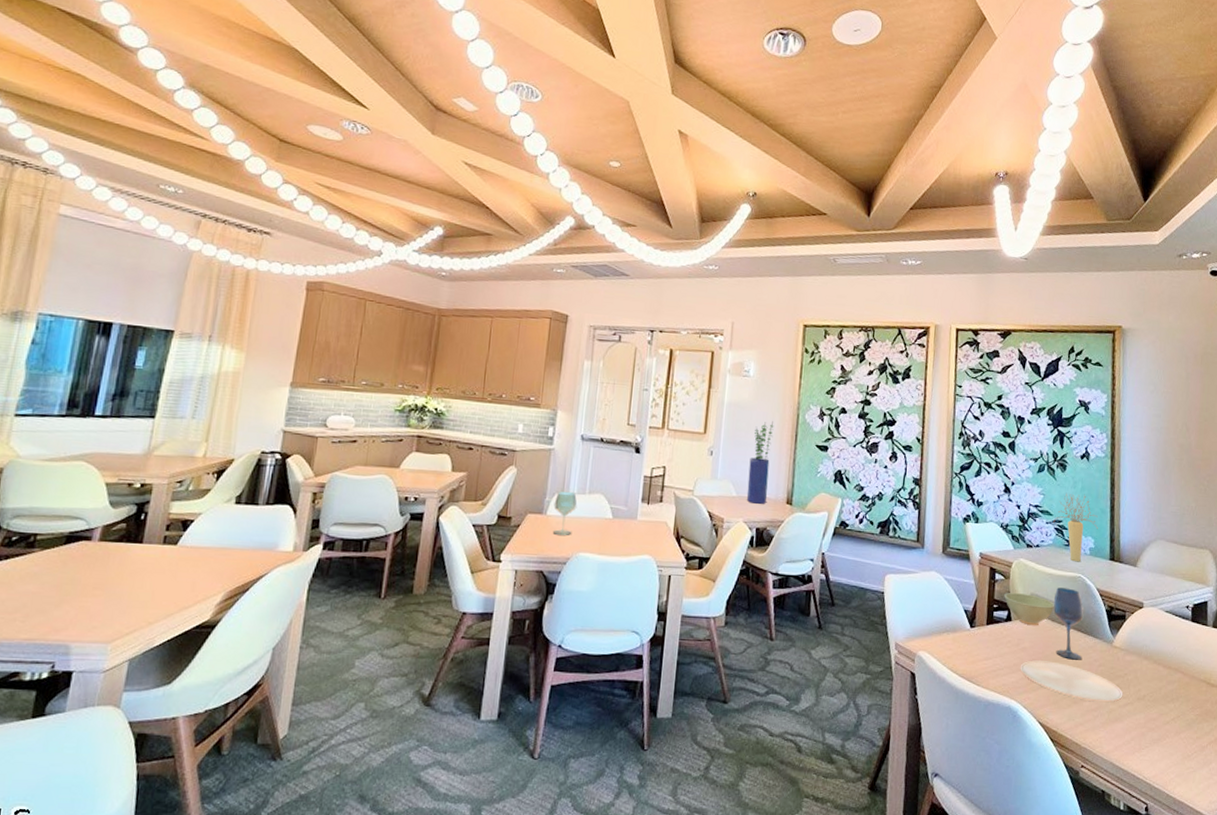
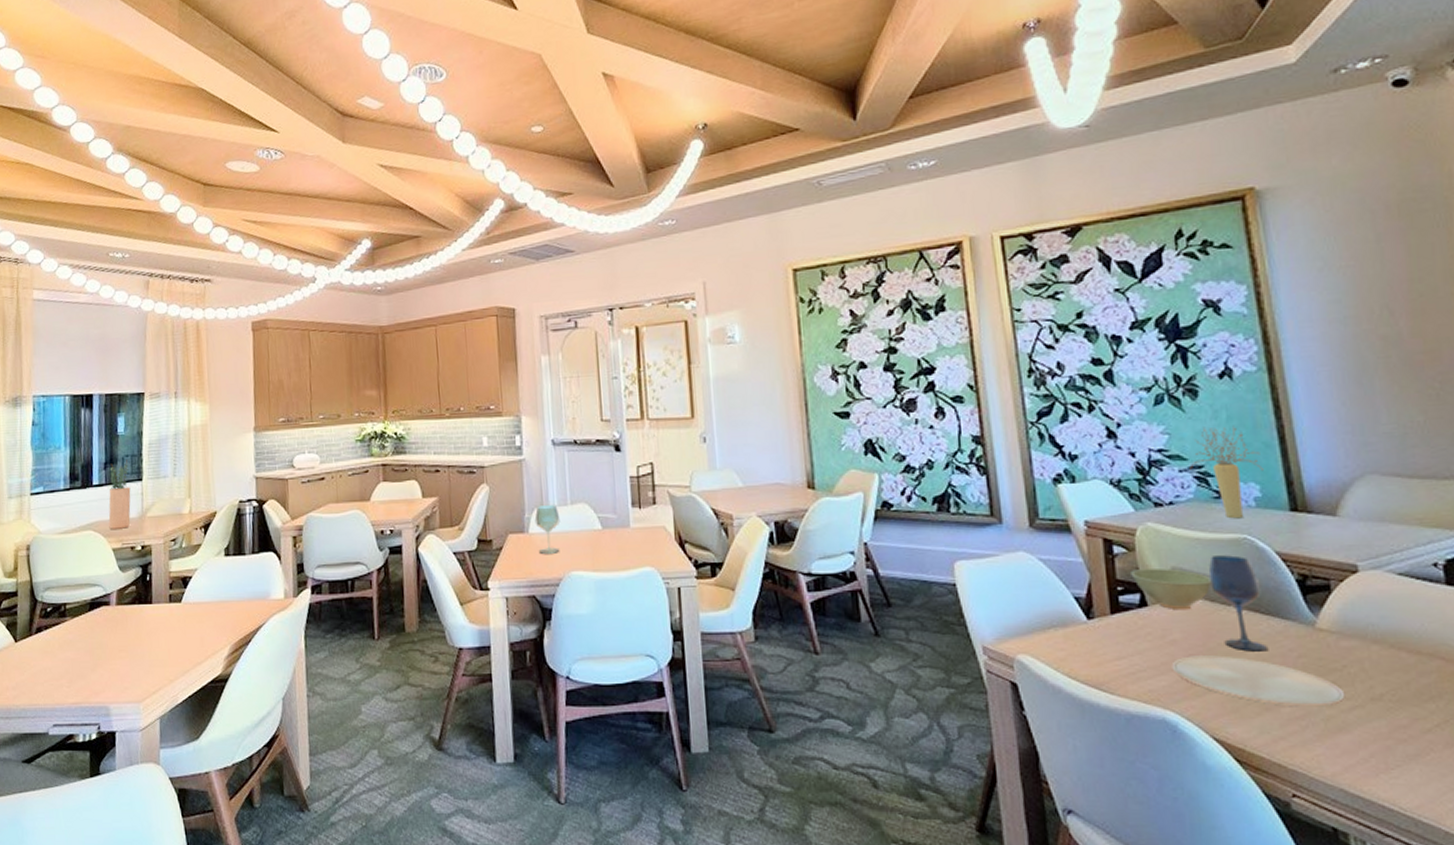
vase: none [106,395,142,464] -> present [108,460,131,530]
vase: present [746,421,774,505] -> none [752,392,783,494]

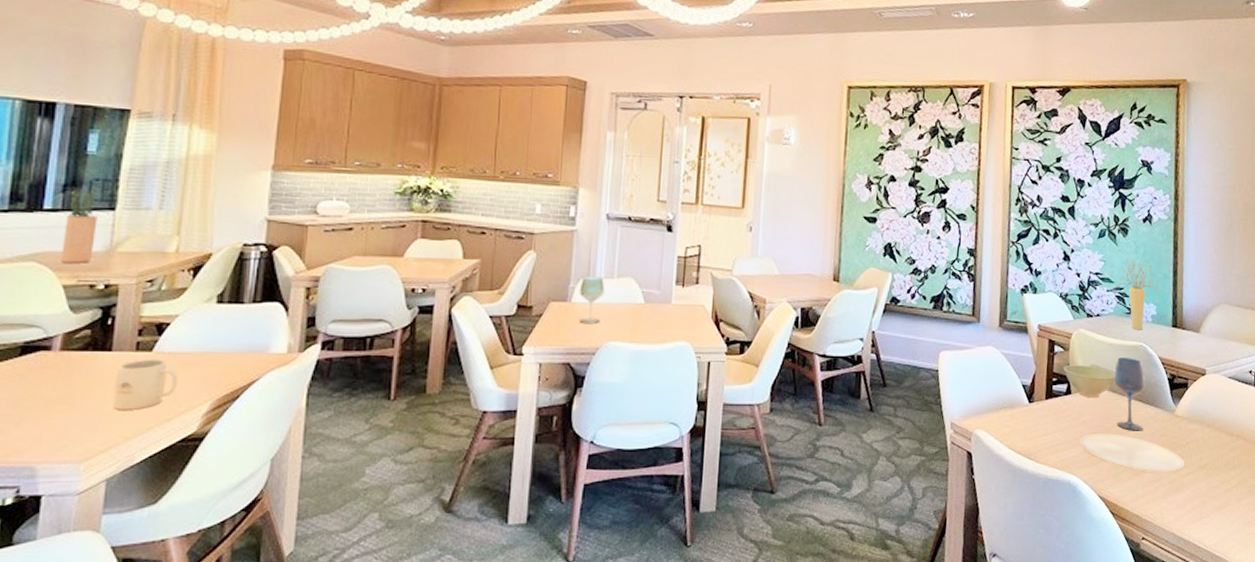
mug: none [157,609,204,655] -> present [113,359,179,410]

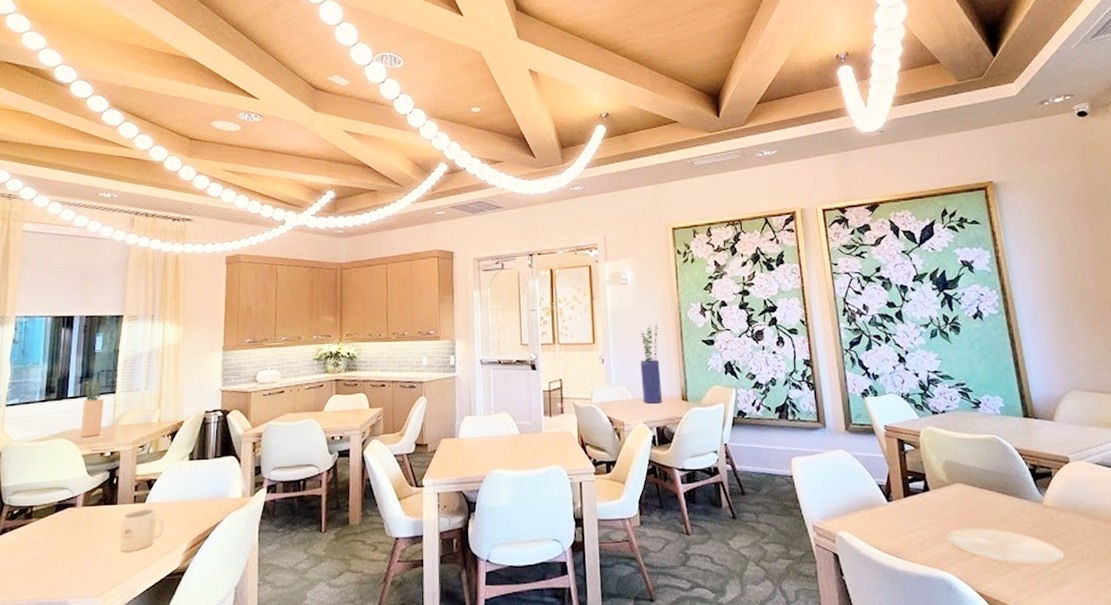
wine glass: present [579,277,605,325] -> none [464,414,486,456]
vase: none [790,192,818,283] -> present [640,323,663,405]
bowl: present [1063,365,1116,398] -> none [917,461,973,494]
flower arrangement: present [1114,258,1160,330] -> none [956,353,1005,424]
wineglass: present [1114,357,1145,431] -> none [970,451,1013,524]

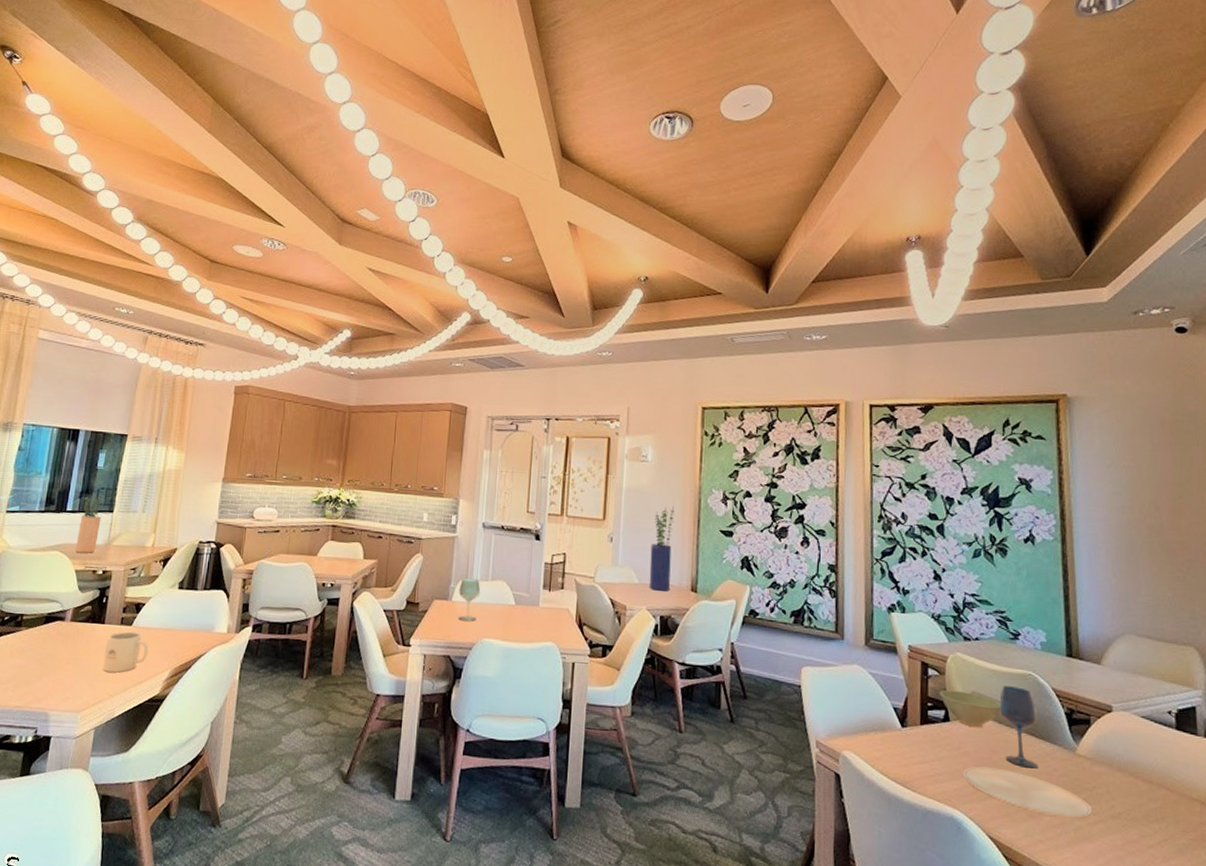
wine glass: none [464,414,486,456] -> present [458,578,481,622]
bowl: none [917,461,973,494] -> present [939,690,1002,728]
wineglass: none [970,451,1013,524] -> present [999,686,1039,769]

